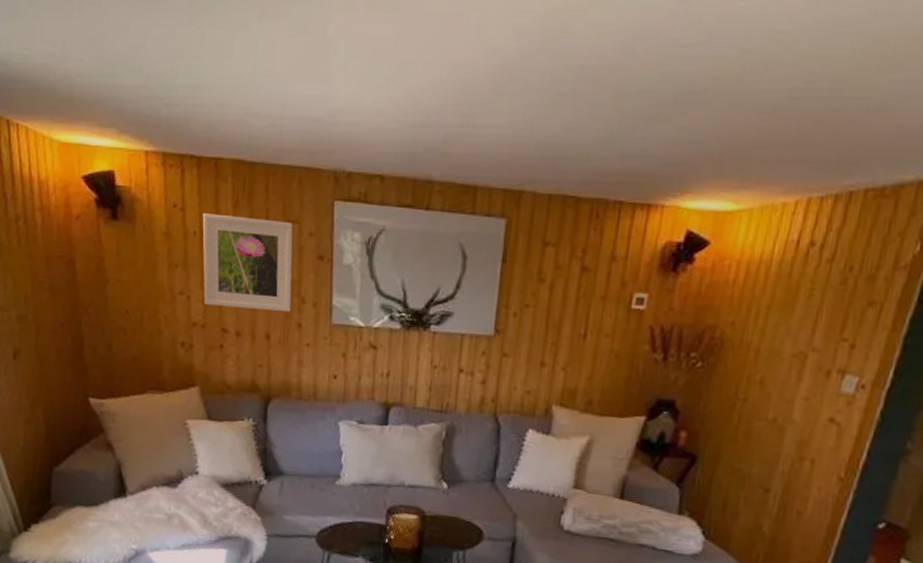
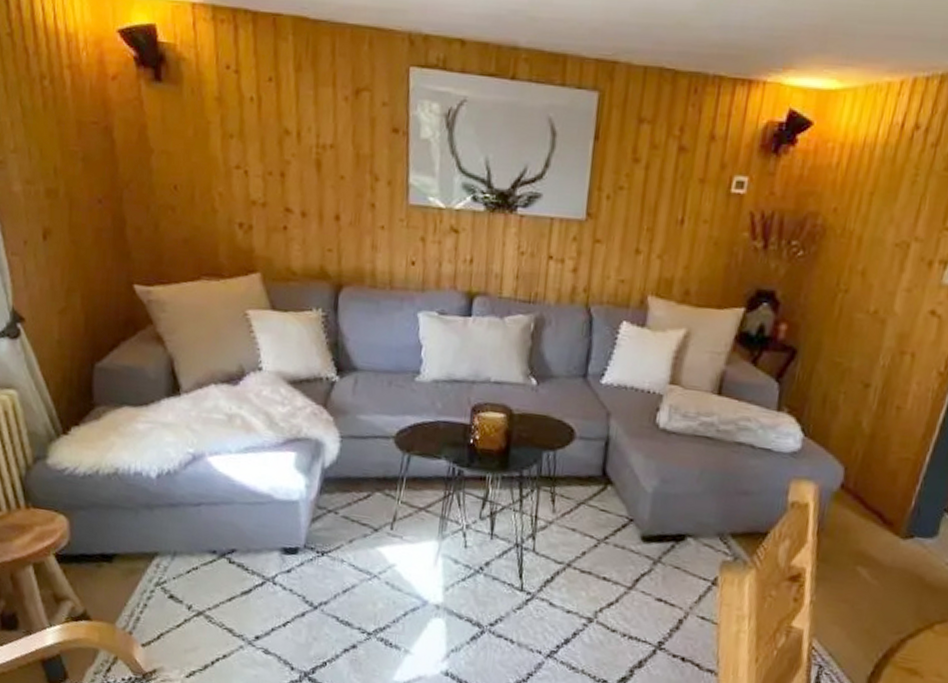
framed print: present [202,213,293,311] -> none [260,77,364,190]

